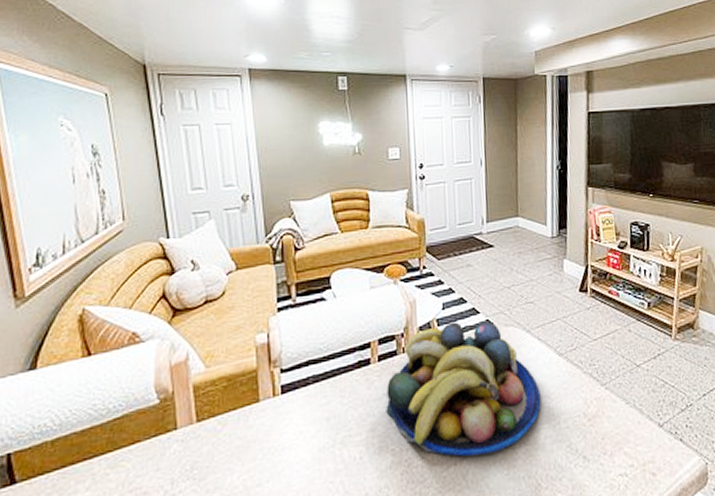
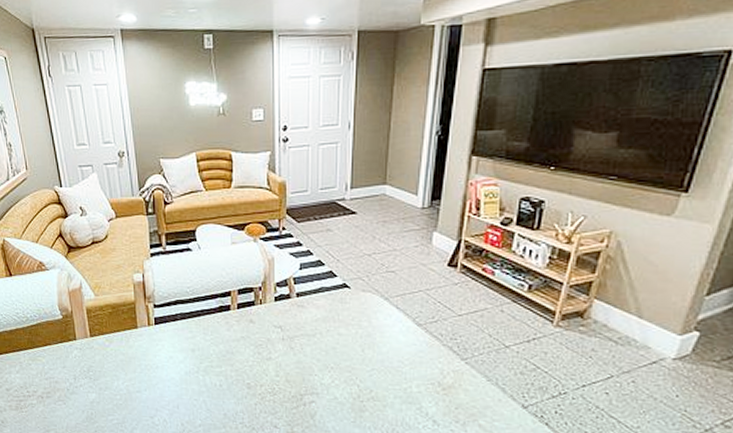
fruit bowl: present [386,319,541,457] -> none [243,282,394,402]

